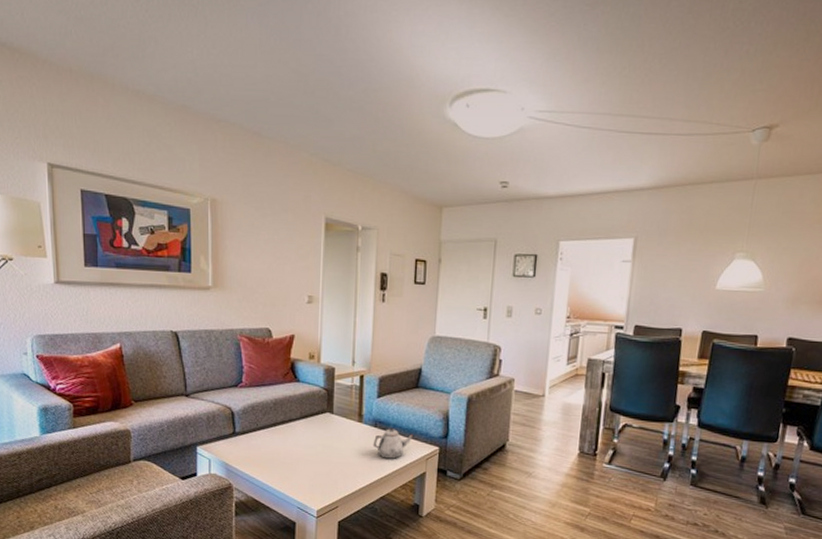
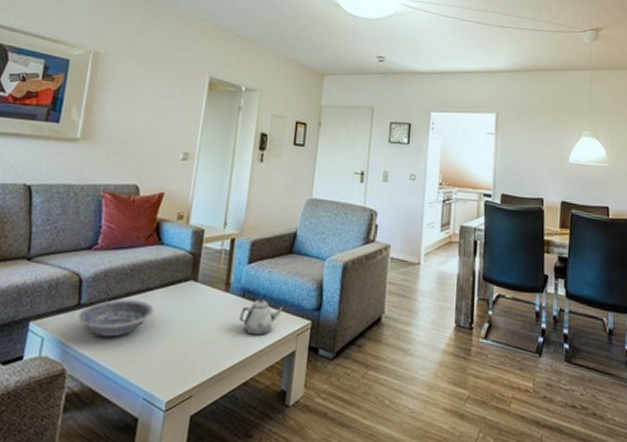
bowl: none [235,428,298,459] -> present [78,299,154,337]

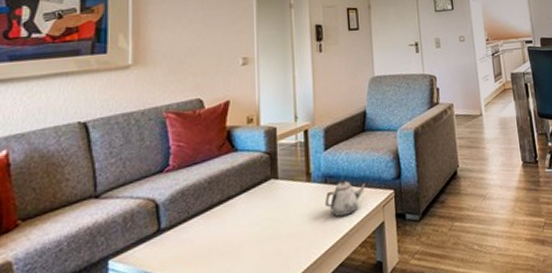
bowl: present [78,299,154,337] -> none [160,210,239,257]

